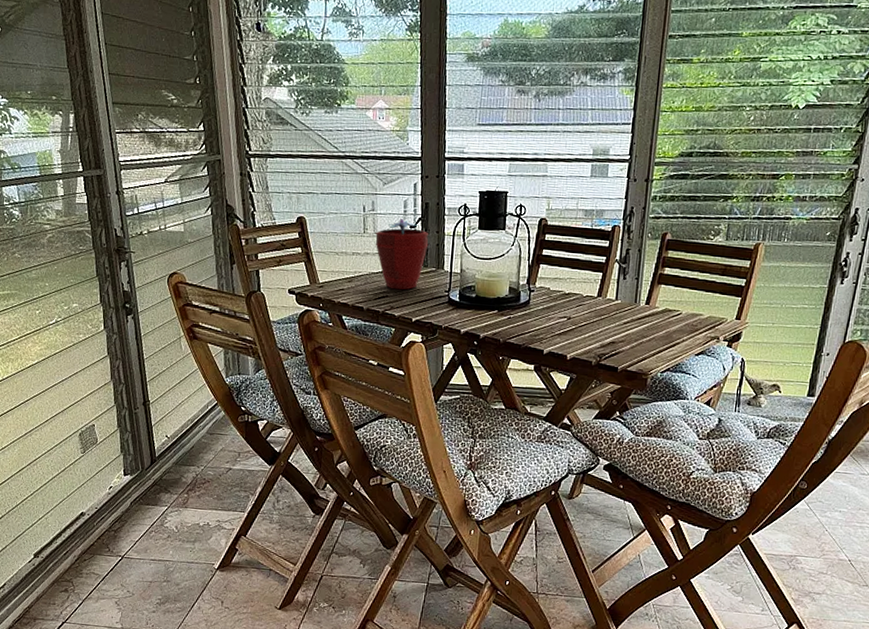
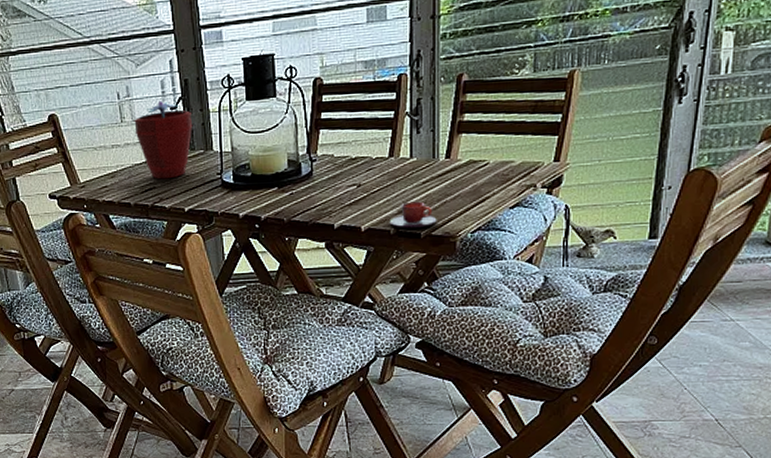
teacup: none [592,338,633,363] -> present [389,201,437,228]

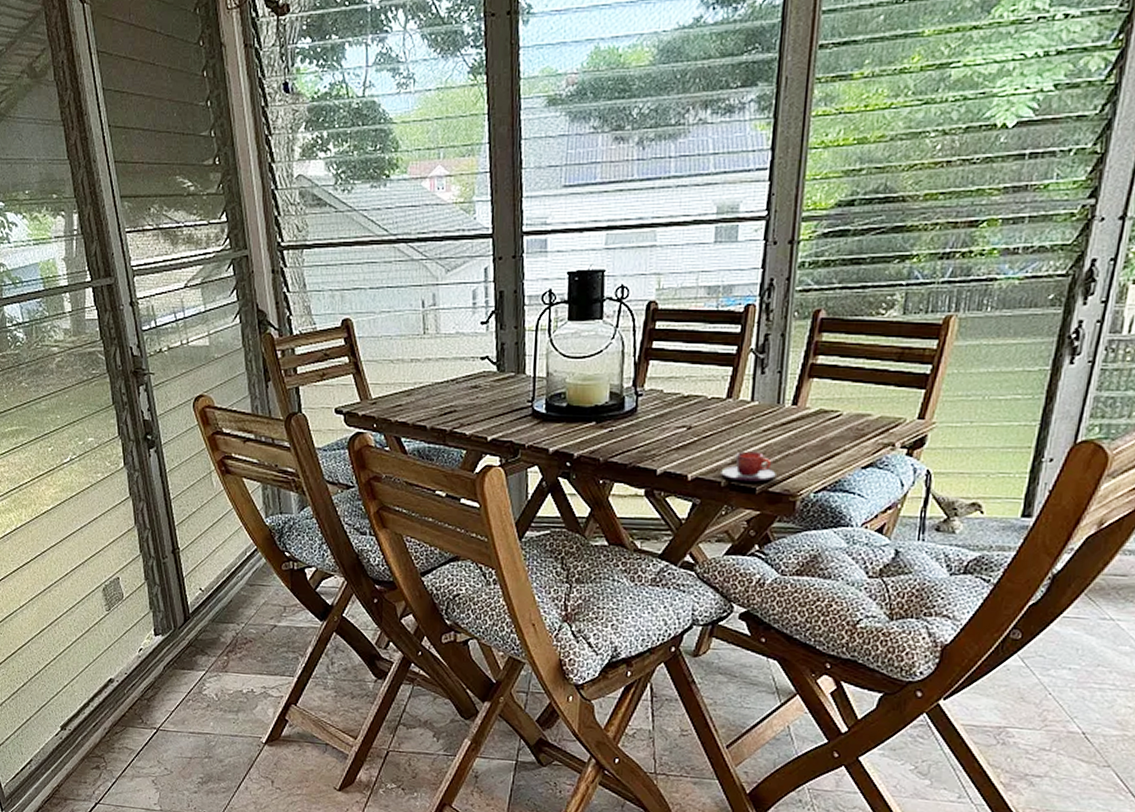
potted flower: present [133,101,193,180] -> none [437,313,505,403]

